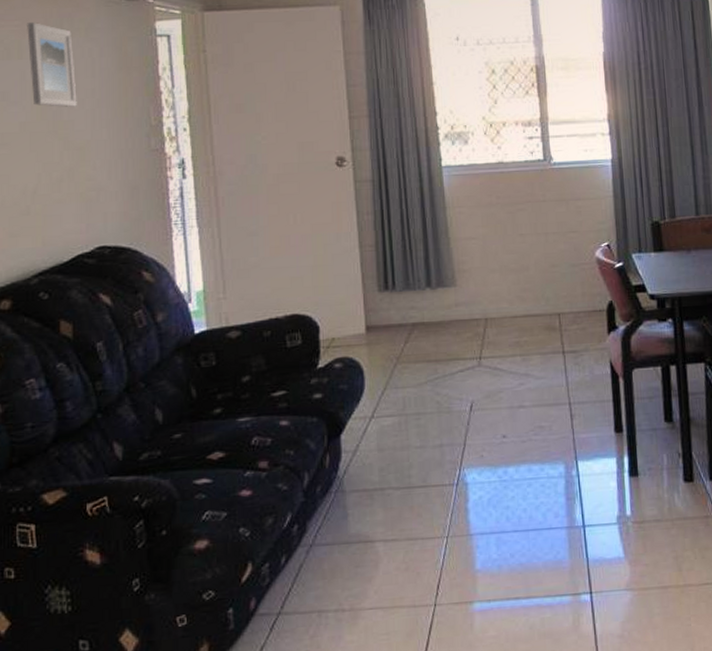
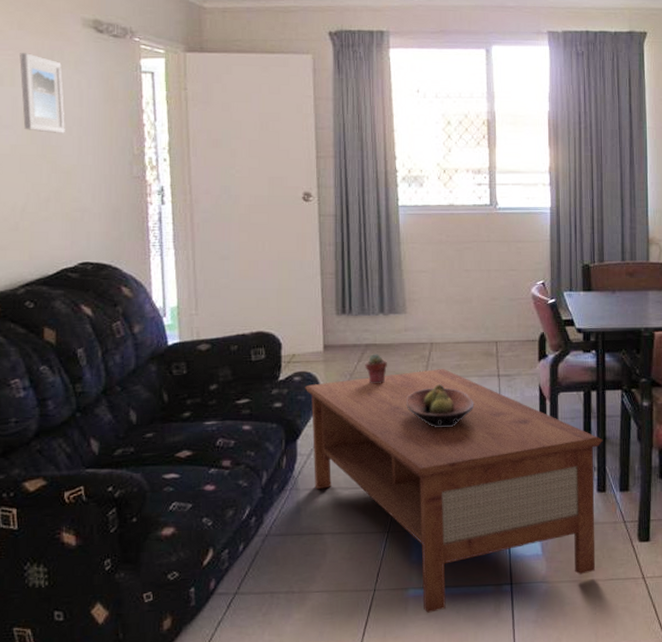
coffee table: none [346,346,688,630] -> present [304,368,604,613]
potted succulent: none [412,333,437,367] -> present [365,354,387,383]
fruit bowl: none [460,365,538,415] -> present [406,384,474,428]

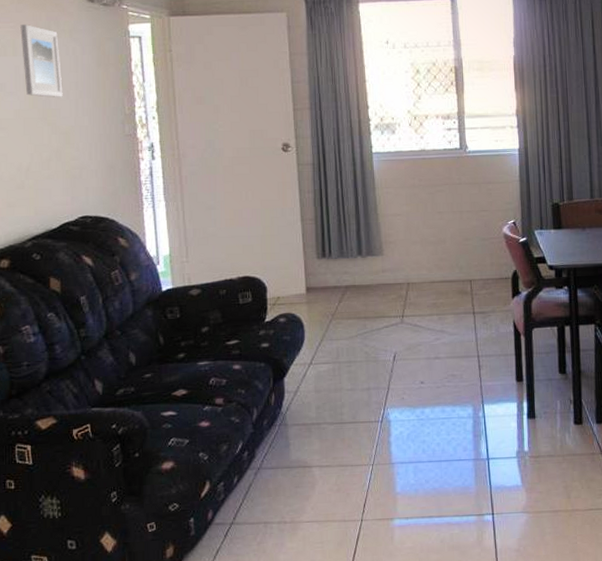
coffee table: present [304,368,604,613] -> none [289,307,579,542]
potted succulent: present [365,354,387,383] -> none [345,295,367,323]
fruit bowl: present [406,384,474,428] -> none [385,322,451,365]

